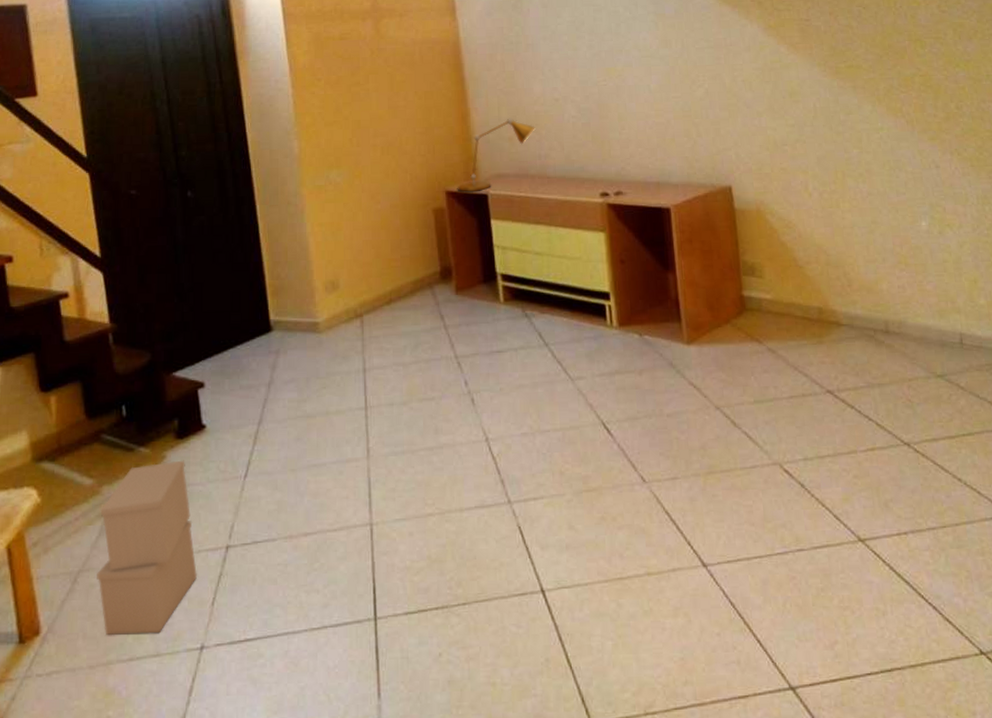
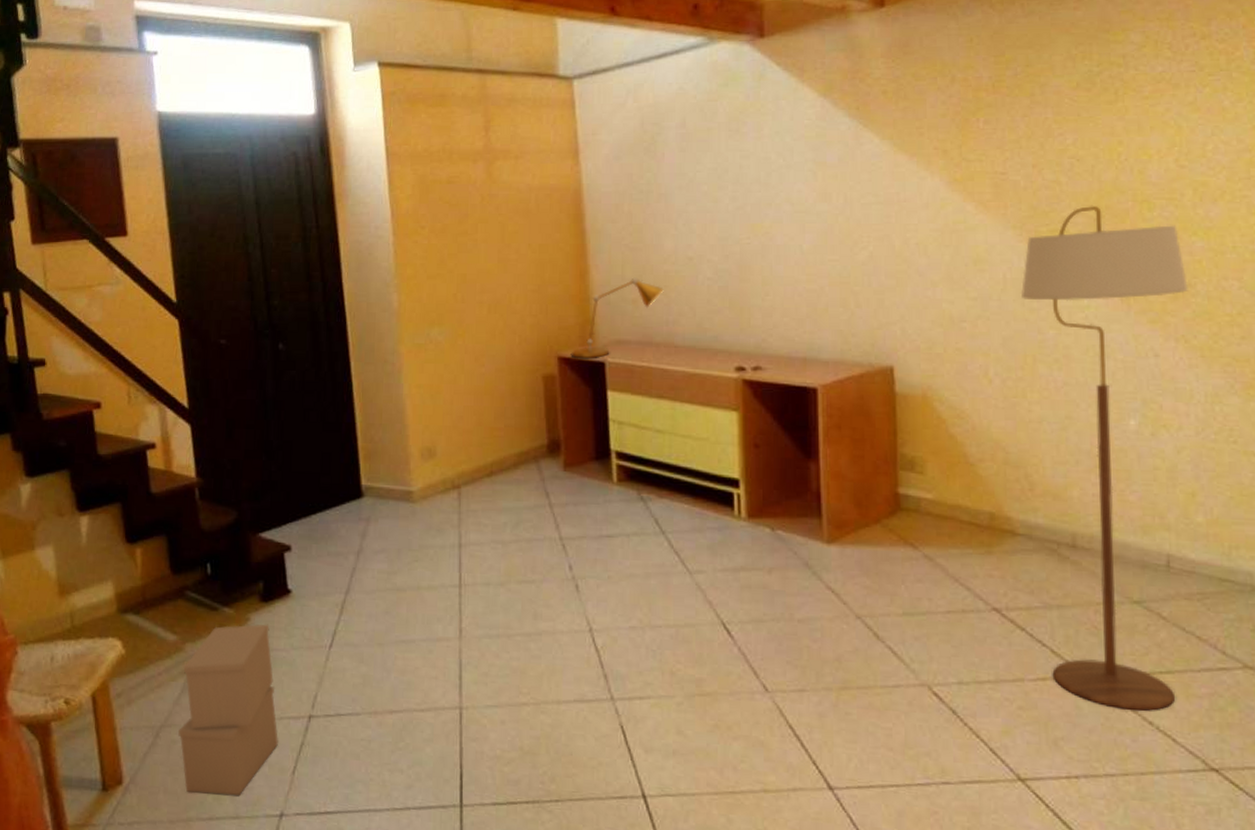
floor lamp: none [828,44,976,471] -> present [1020,205,1188,711]

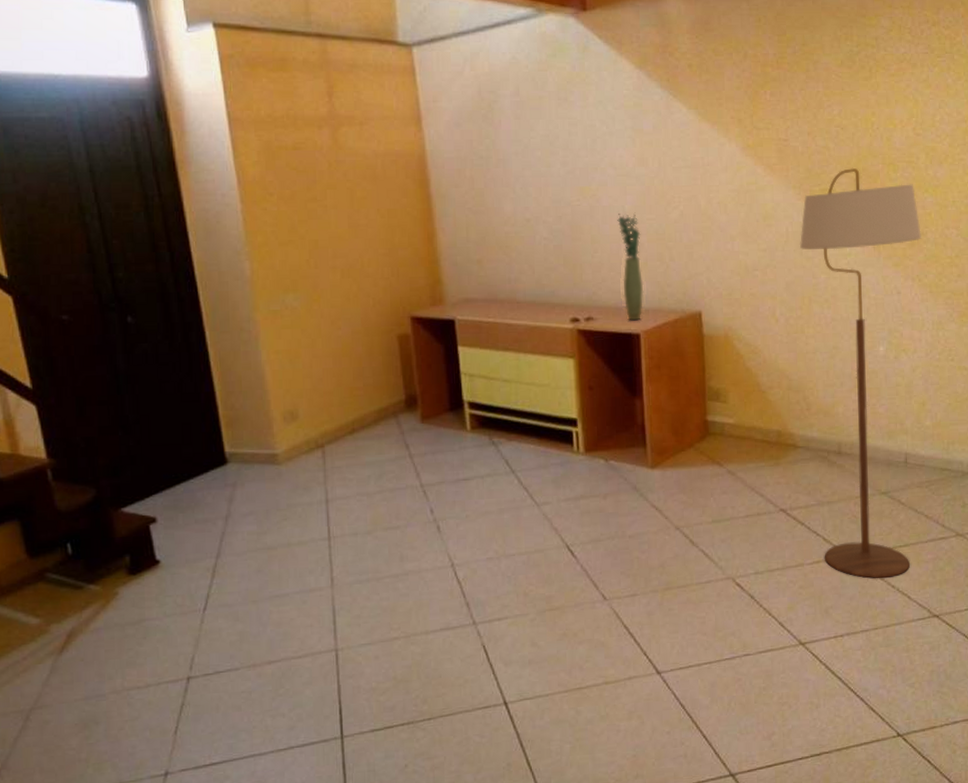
storage box: present [178,624,278,796] -> none [50,596,158,769]
desk lamp: present [570,277,664,358] -> none [422,239,505,317]
vase: none [793,252,823,373] -> present [617,212,644,321]

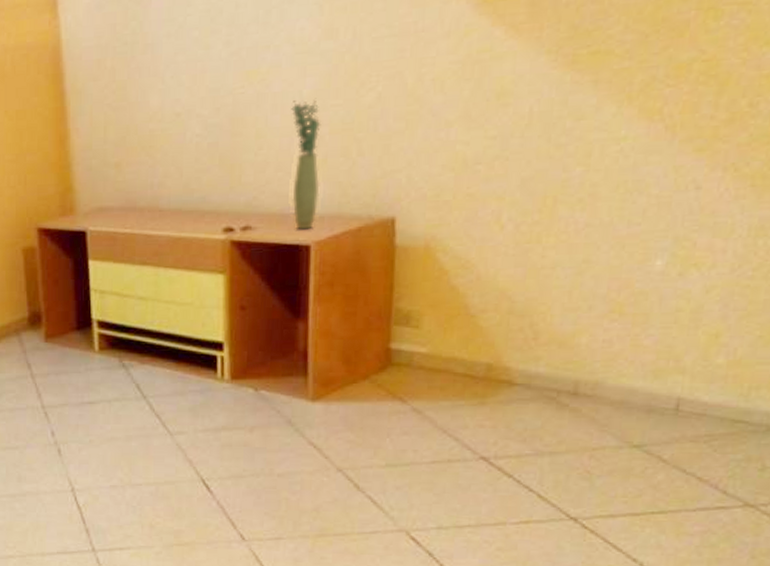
floor lamp: present [799,167,921,579] -> none [536,18,750,549]

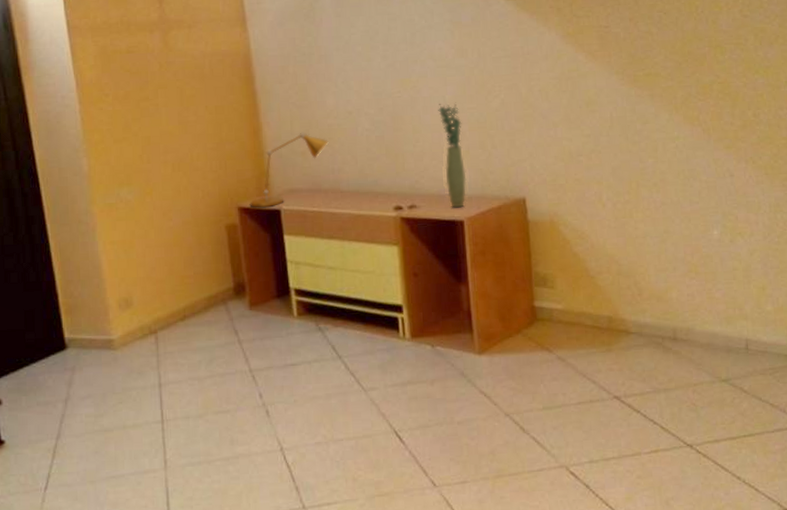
desk lamp: none [51,139,149,228] -> present [249,132,329,207]

